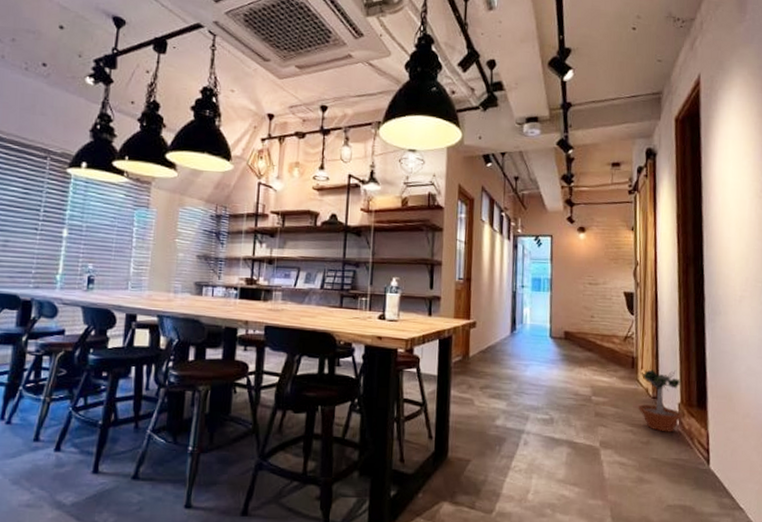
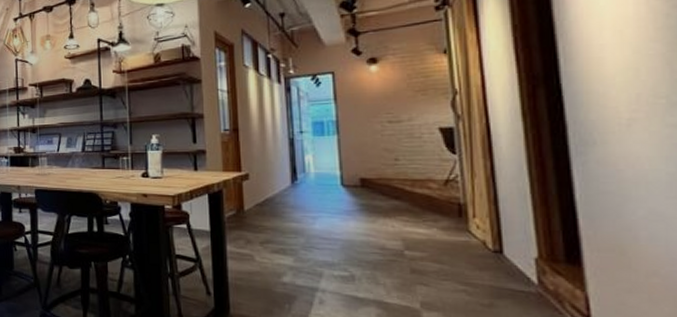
potted tree: present [639,369,683,433] -> none [473,218,543,294]

